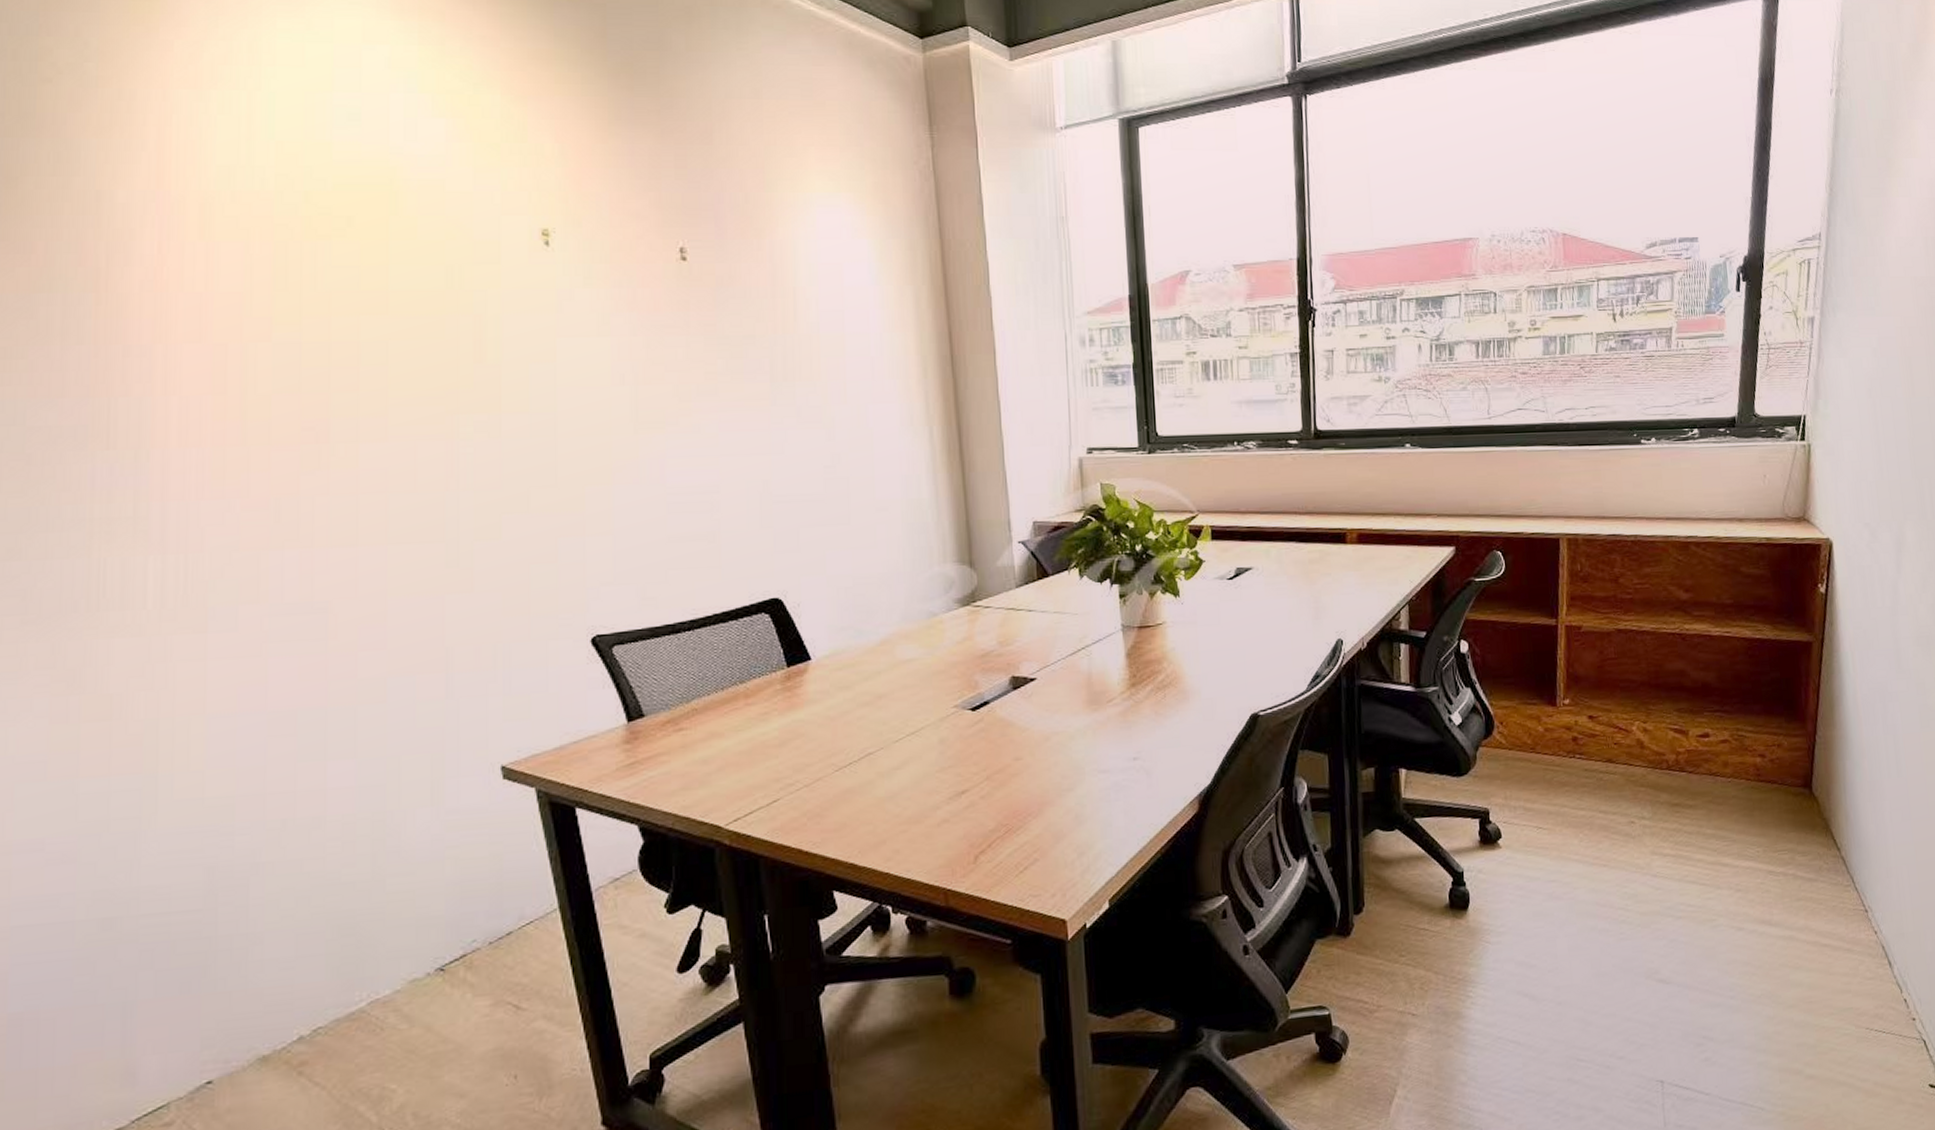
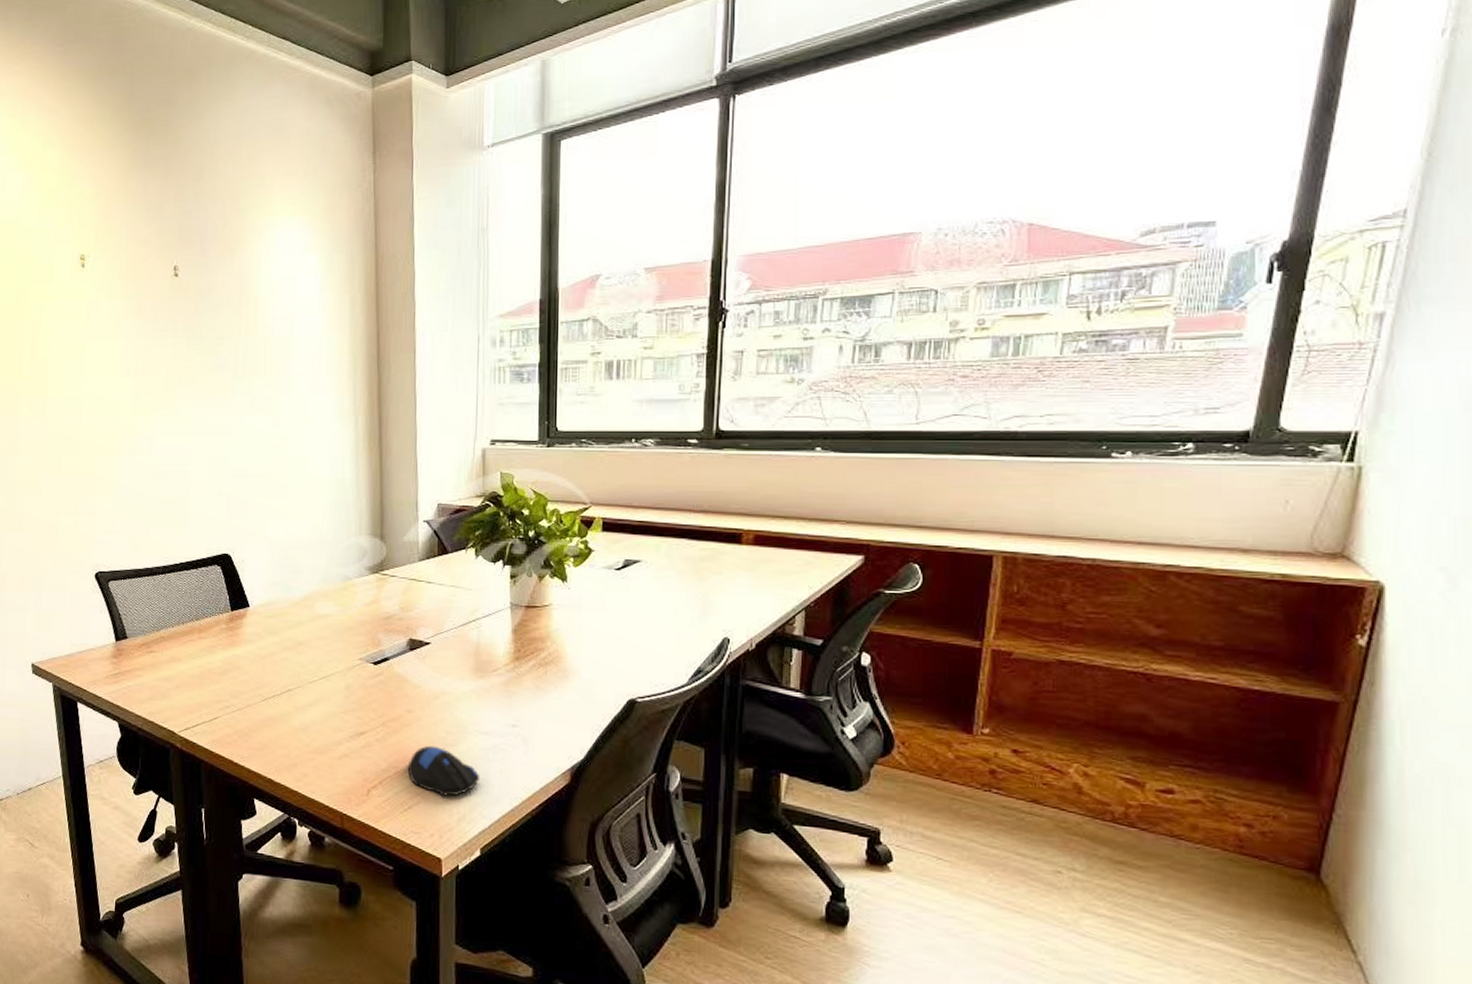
computer mouse: none [1019,793,1103,849] -> present [407,745,480,796]

